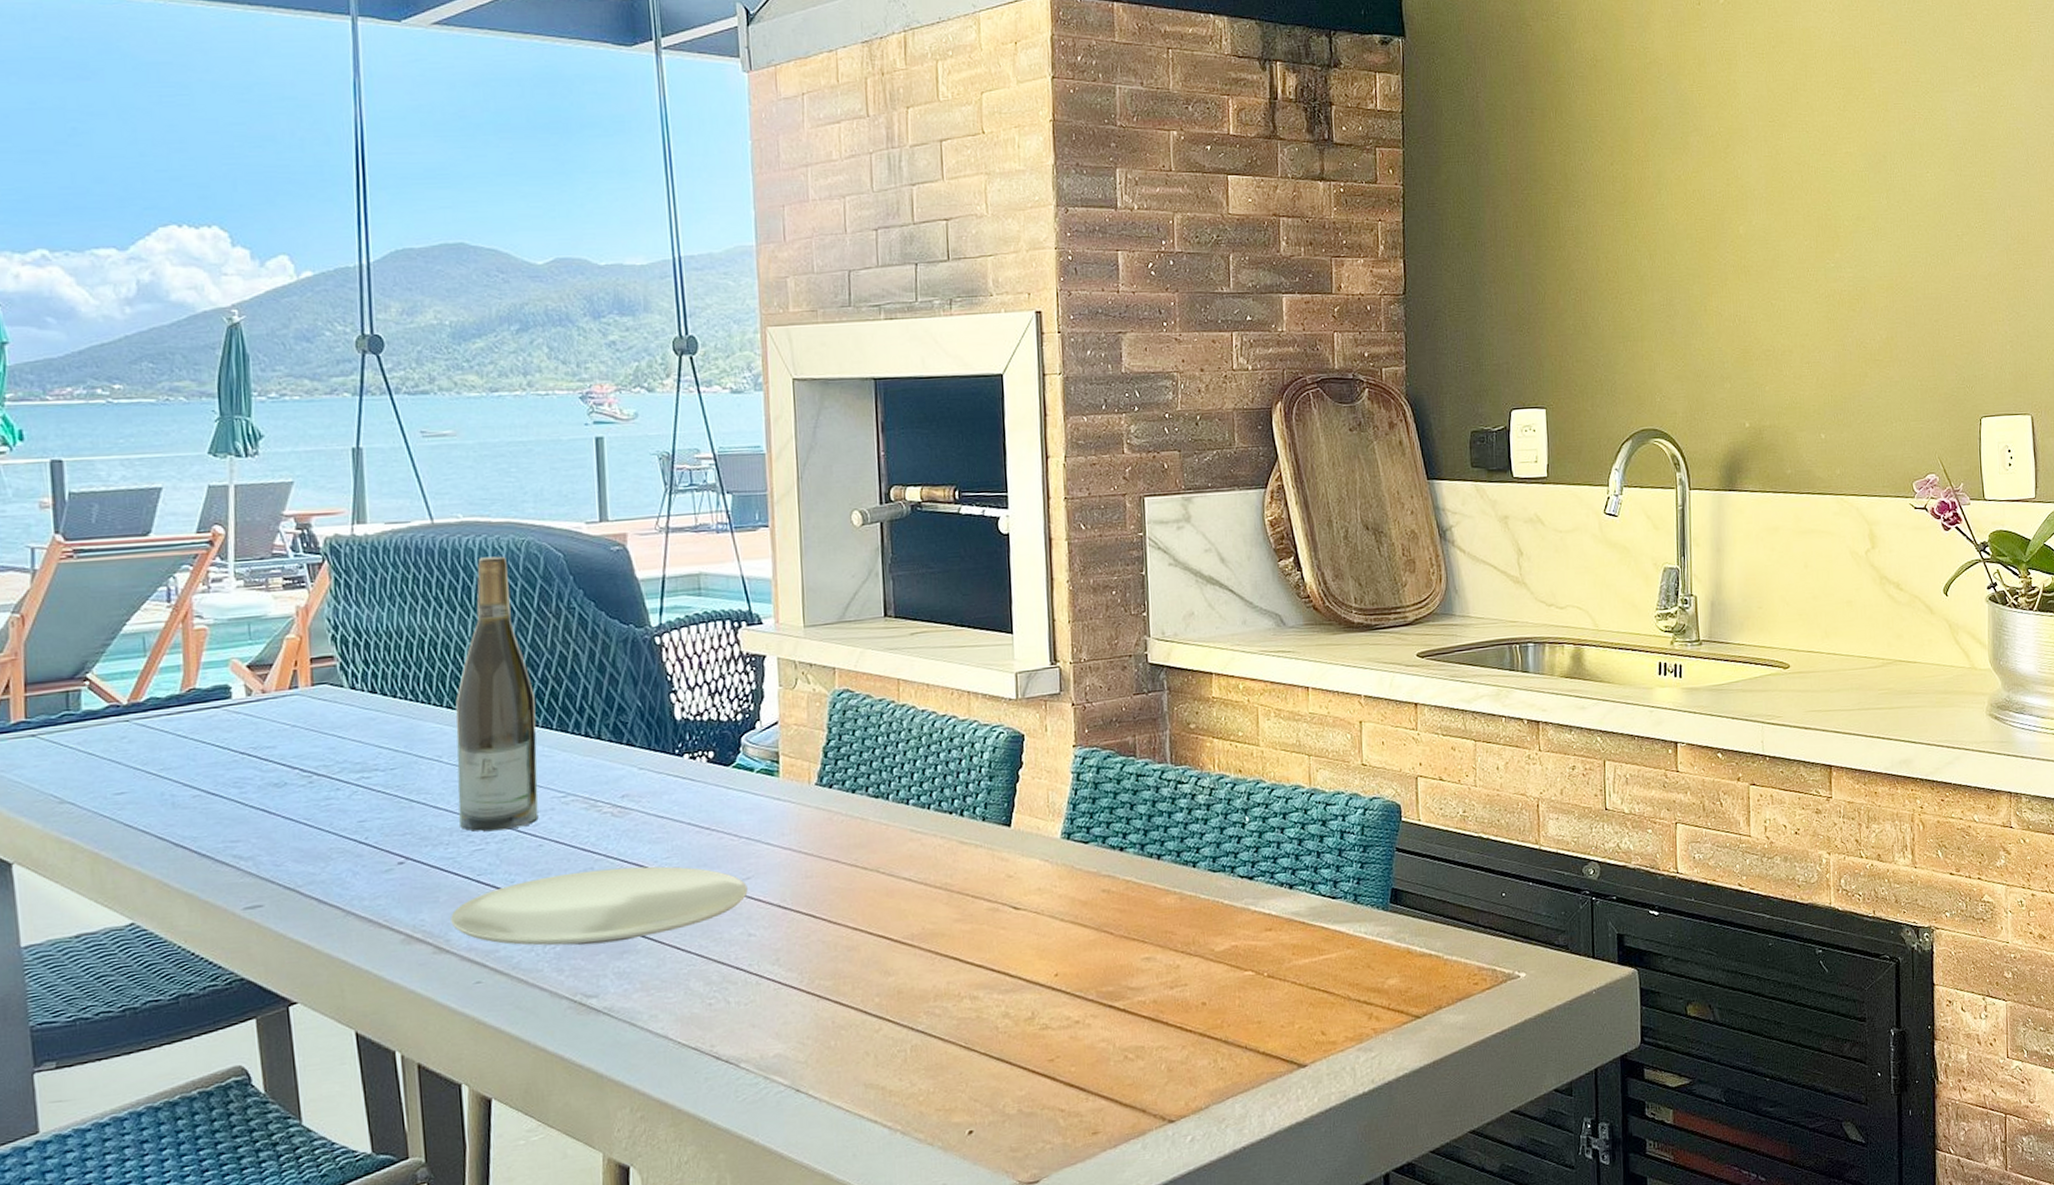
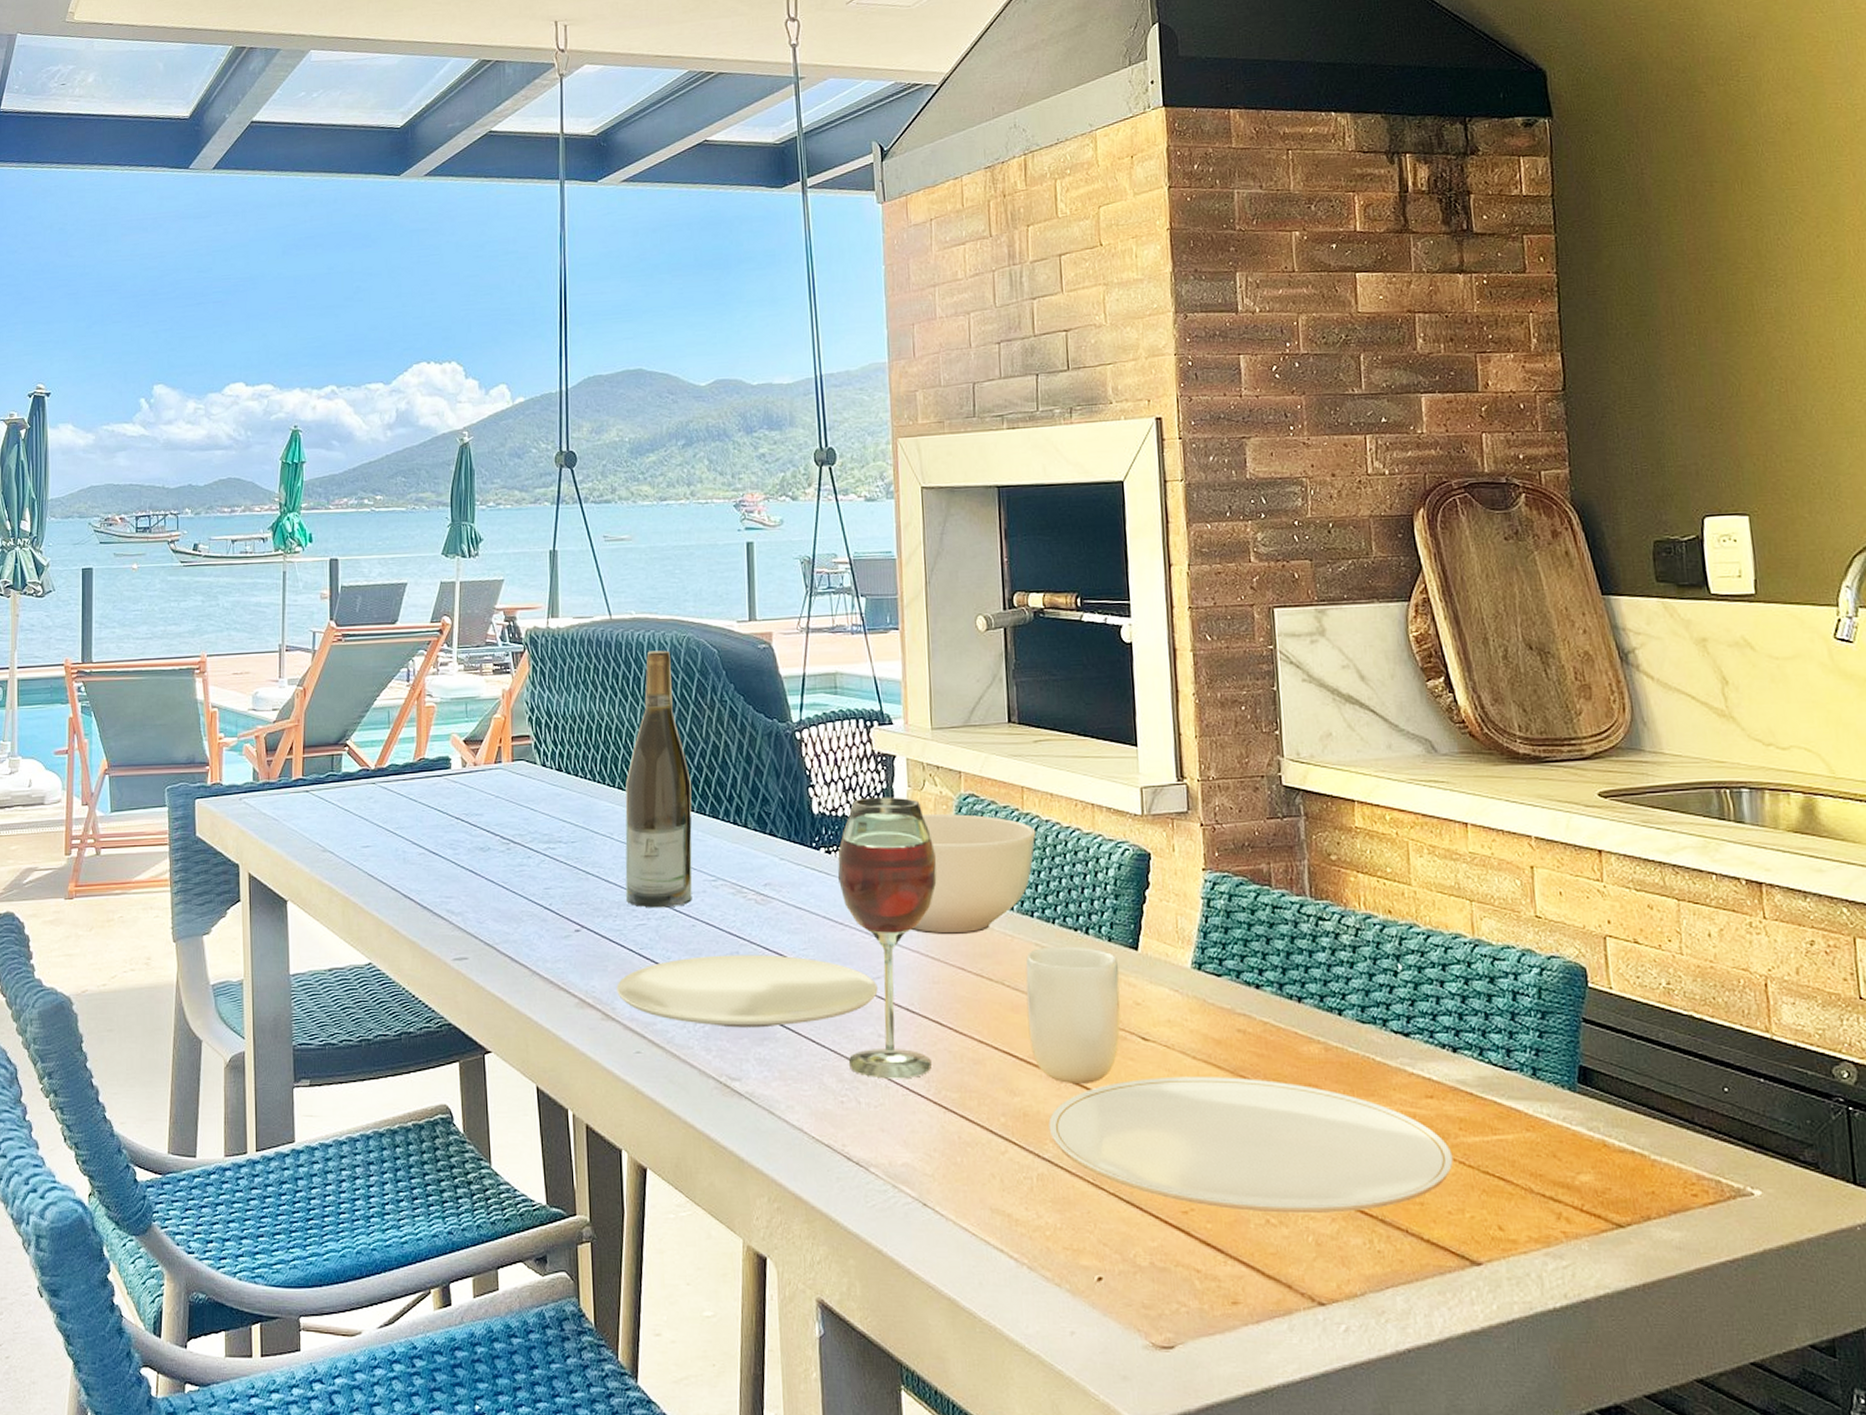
wineglass: none [703,697,810,977] -> present [837,797,937,1079]
bowl: none [783,710,912,830] -> present [911,813,1036,935]
cup: none [900,829,993,958] -> present [1025,946,1121,1083]
plate: none [922,932,1287,1052] -> present [1048,1076,1454,1214]

